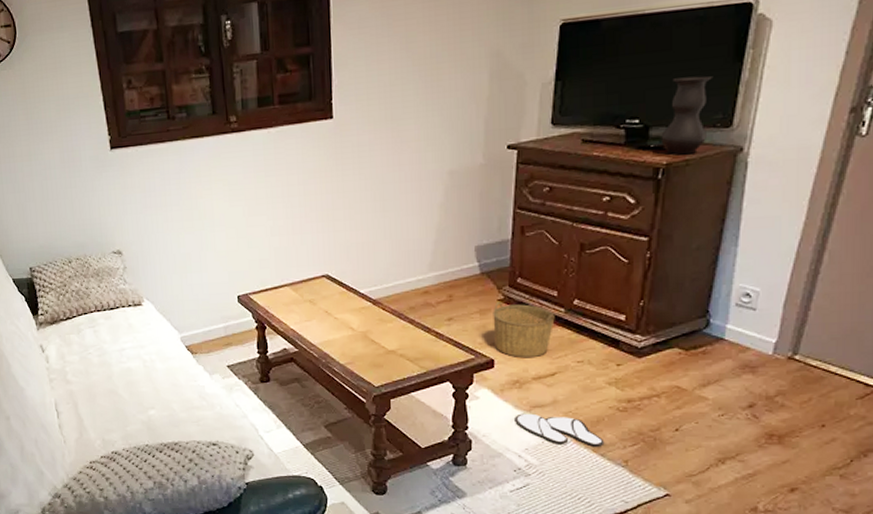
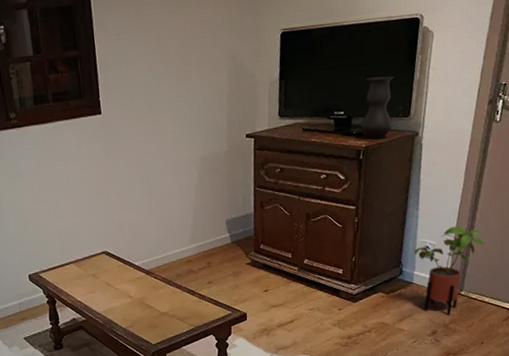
basket: present [493,302,555,359] -> none [243,265,291,311]
house plant: none [727,269,835,385] -> present [414,226,485,315]

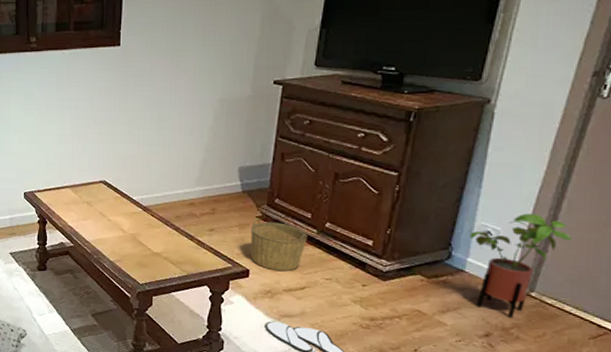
basket: none [243,265,291,311] -> present [250,219,308,272]
vase: present [360,75,395,140] -> none [414,33,466,102]

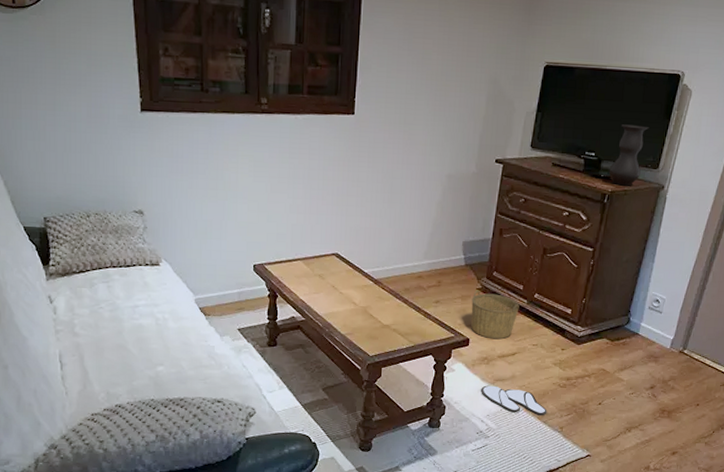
vase: none [414,33,466,102] -> present [609,124,649,186]
house plant: present [469,213,572,318] -> none [643,284,714,372]

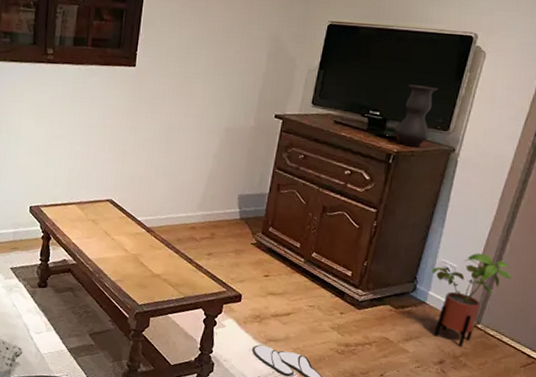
basket: present [471,291,520,340] -> none [244,245,296,298]
house plant: none [643,284,714,372] -> present [431,253,512,347]

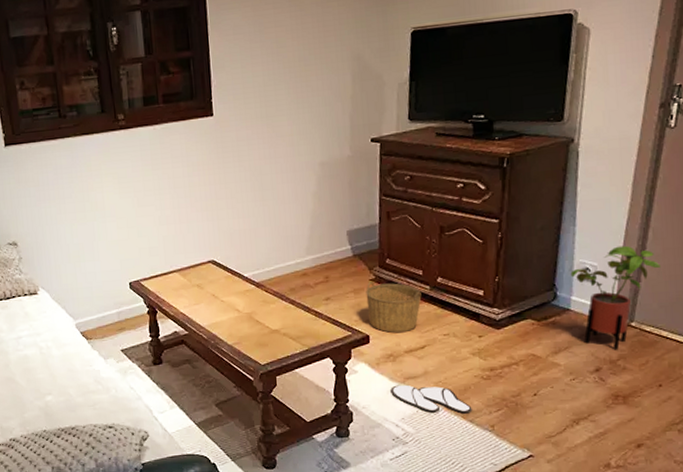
basket: none [244,245,296,298] -> present [366,282,422,334]
vase: present [394,84,439,147] -> none [503,76,545,146]

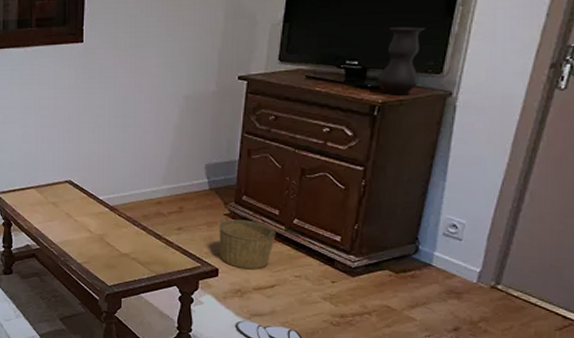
vase: none [503,76,545,146] -> present [377,26,426,95]
house plant: present [570,245,661,350] -> none [435,206,536,311]

